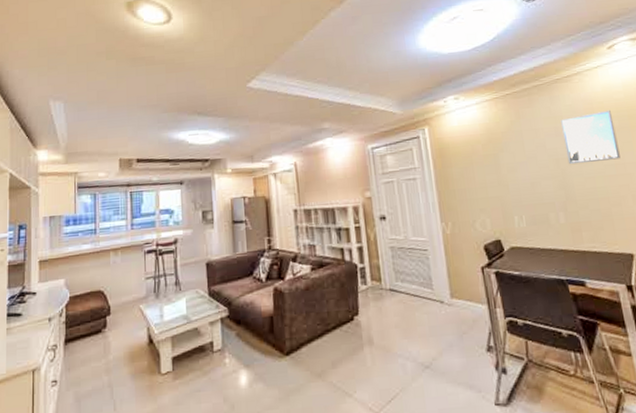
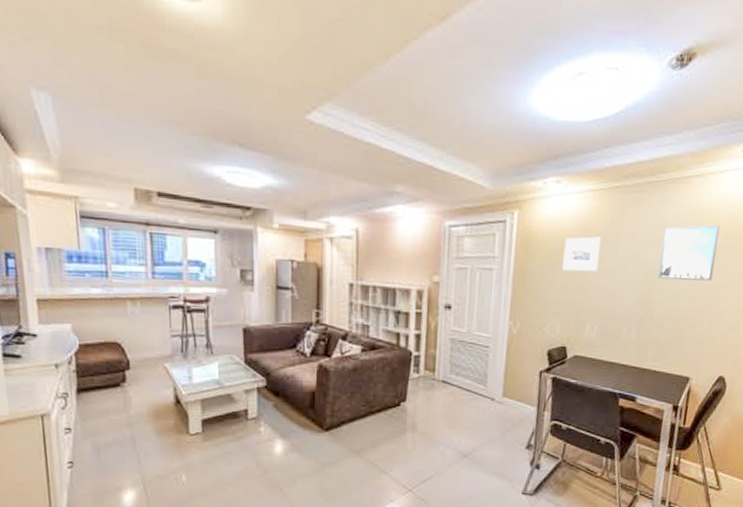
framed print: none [474,136,511,171] -> present [562,236,601,272]

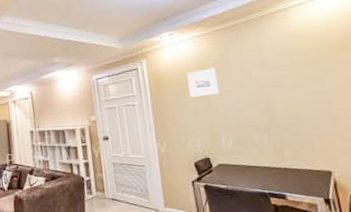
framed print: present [657,224,720,281] -> none [266,42,321,92]

